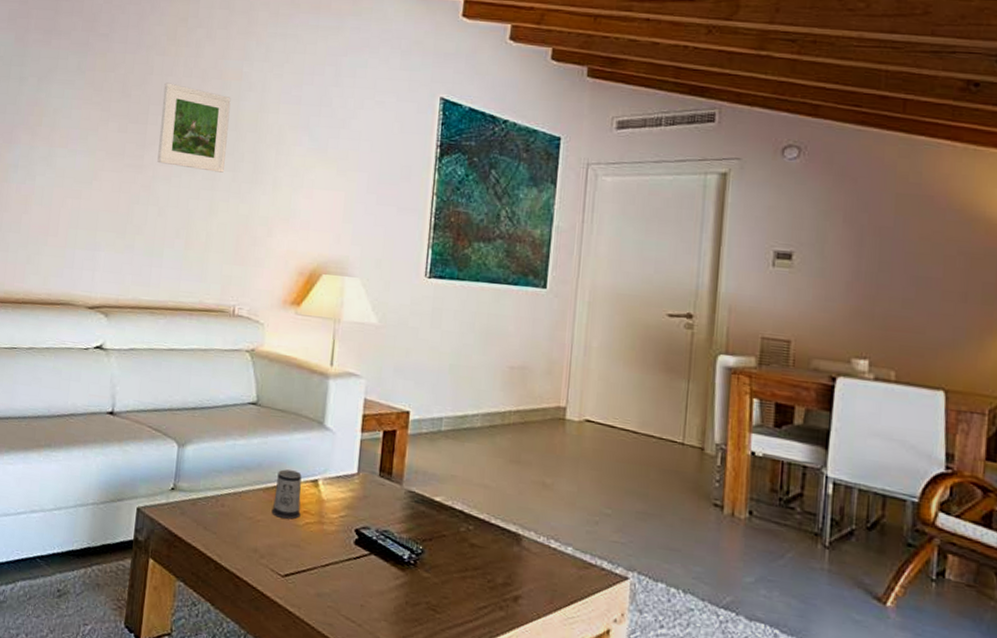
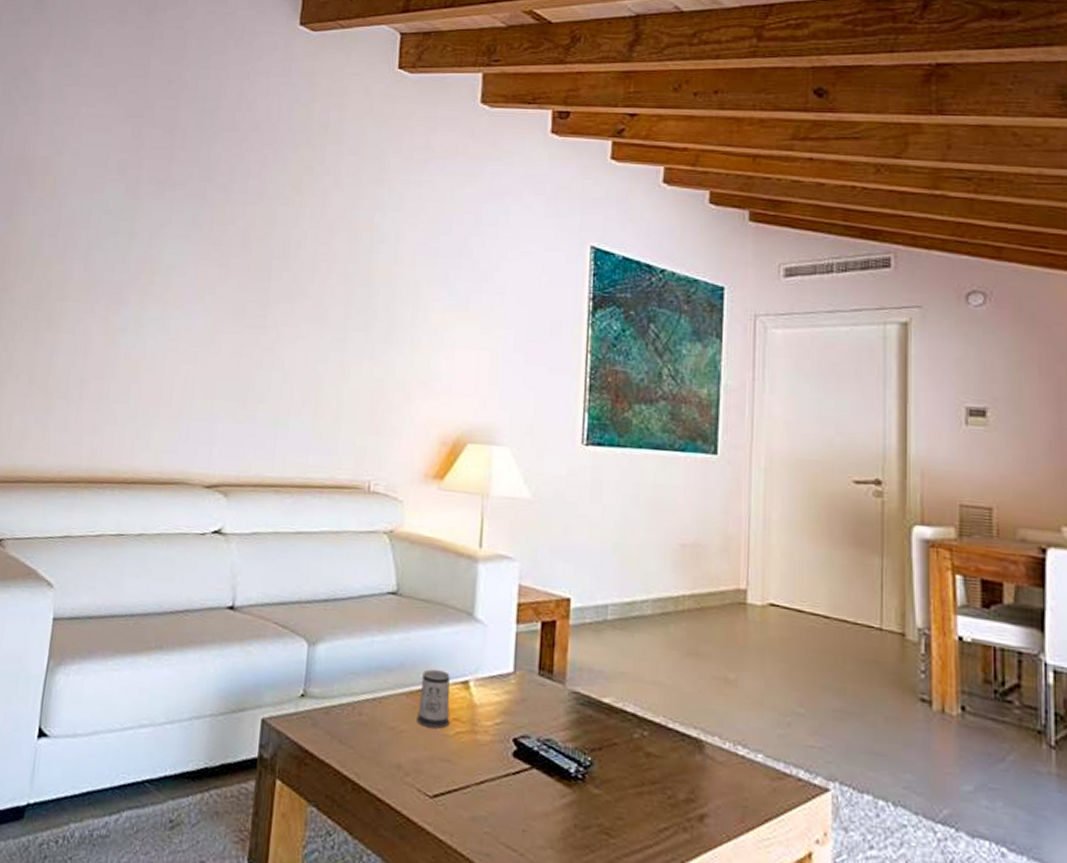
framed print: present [157,82,231,173] -> none [281,235,362,333]

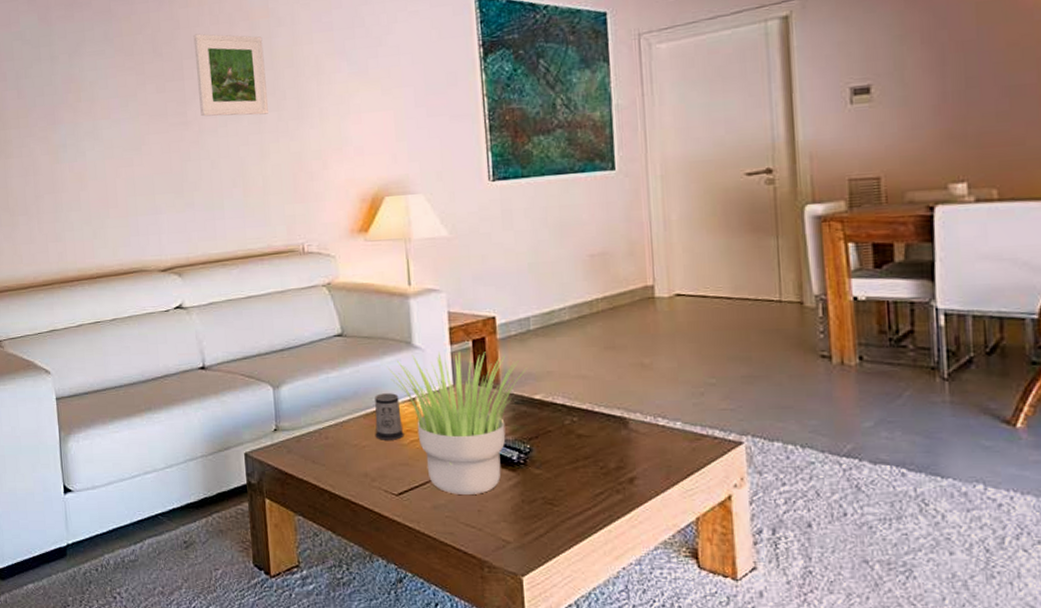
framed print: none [281,235,362,333] -> present [193,33,268,117]
potted plant: none [442,630,600,810] -> present [387,351,528,494]

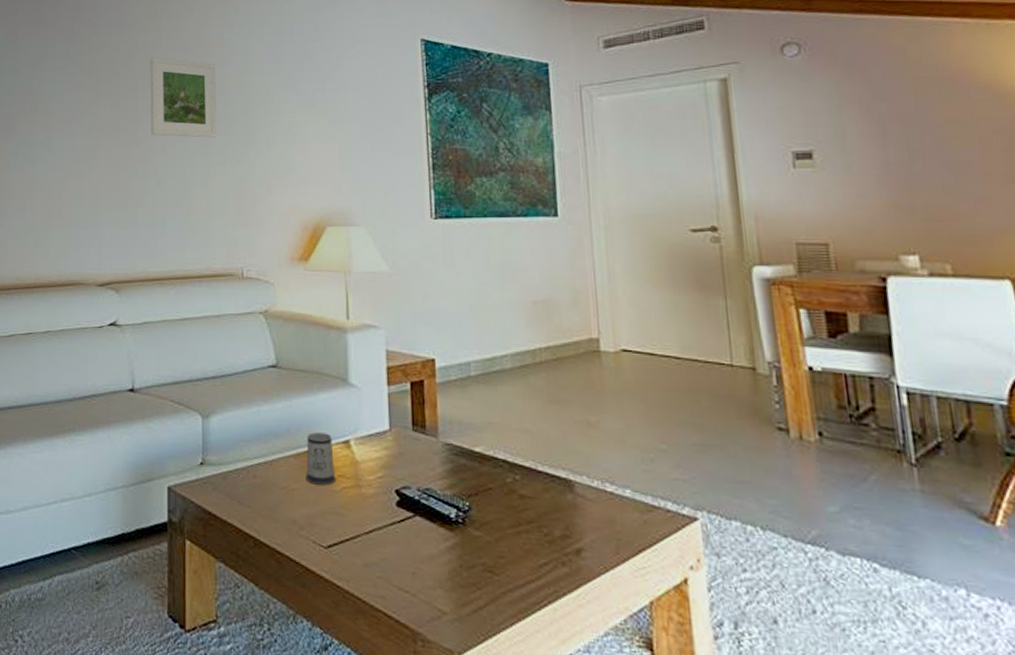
potted plant: present [387,351,528,494] -> none [321,392,468,554]

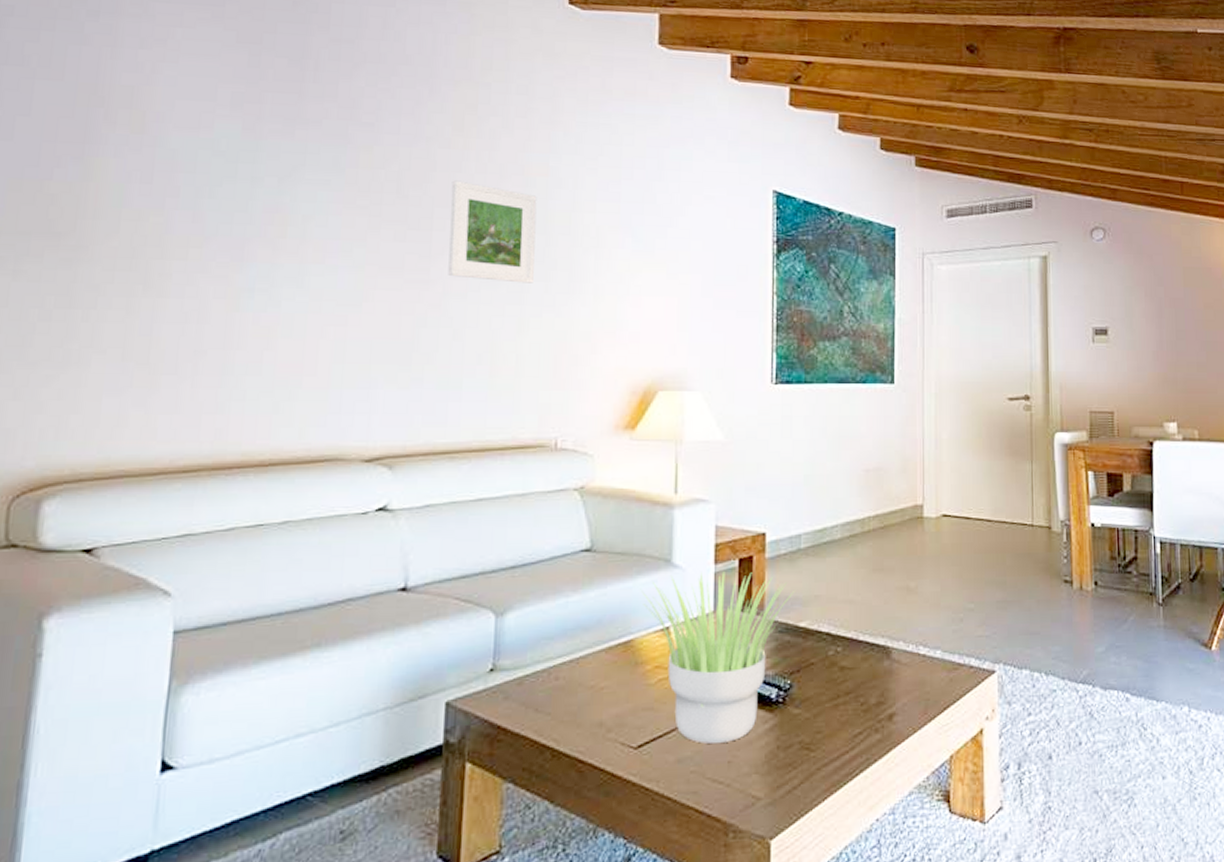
mug: present [305,432,336,485] -> none [617,621,652,680]
potted plant: none [321,392,468,554] -> present [640,571,795,744]

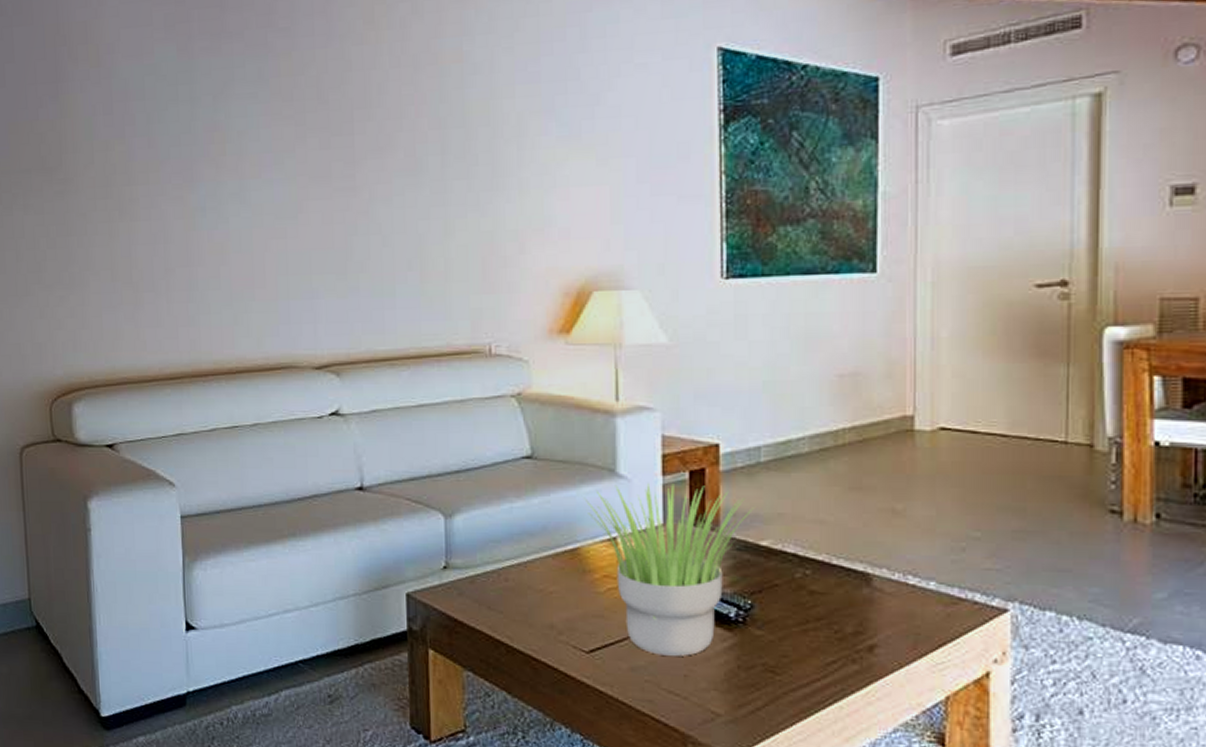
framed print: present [448,180,537,283] -> none [368,78,456,183]

